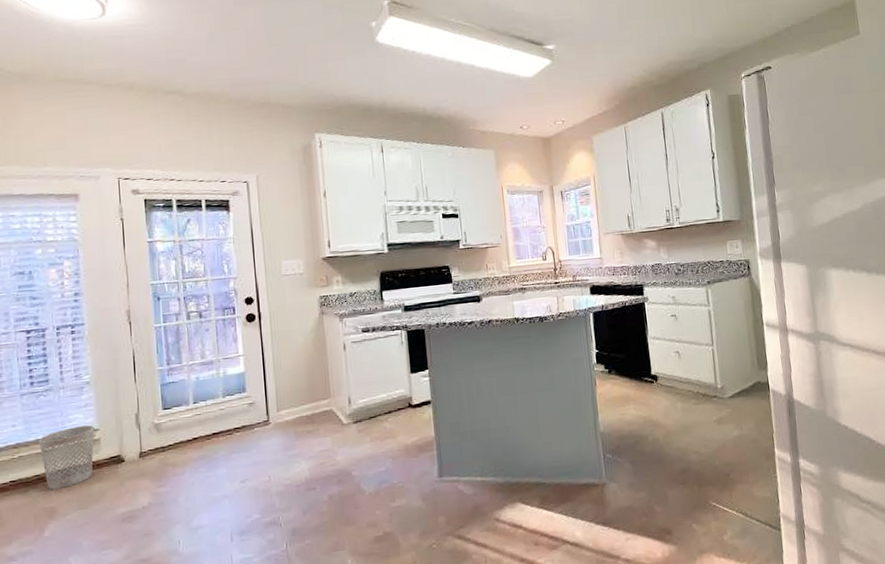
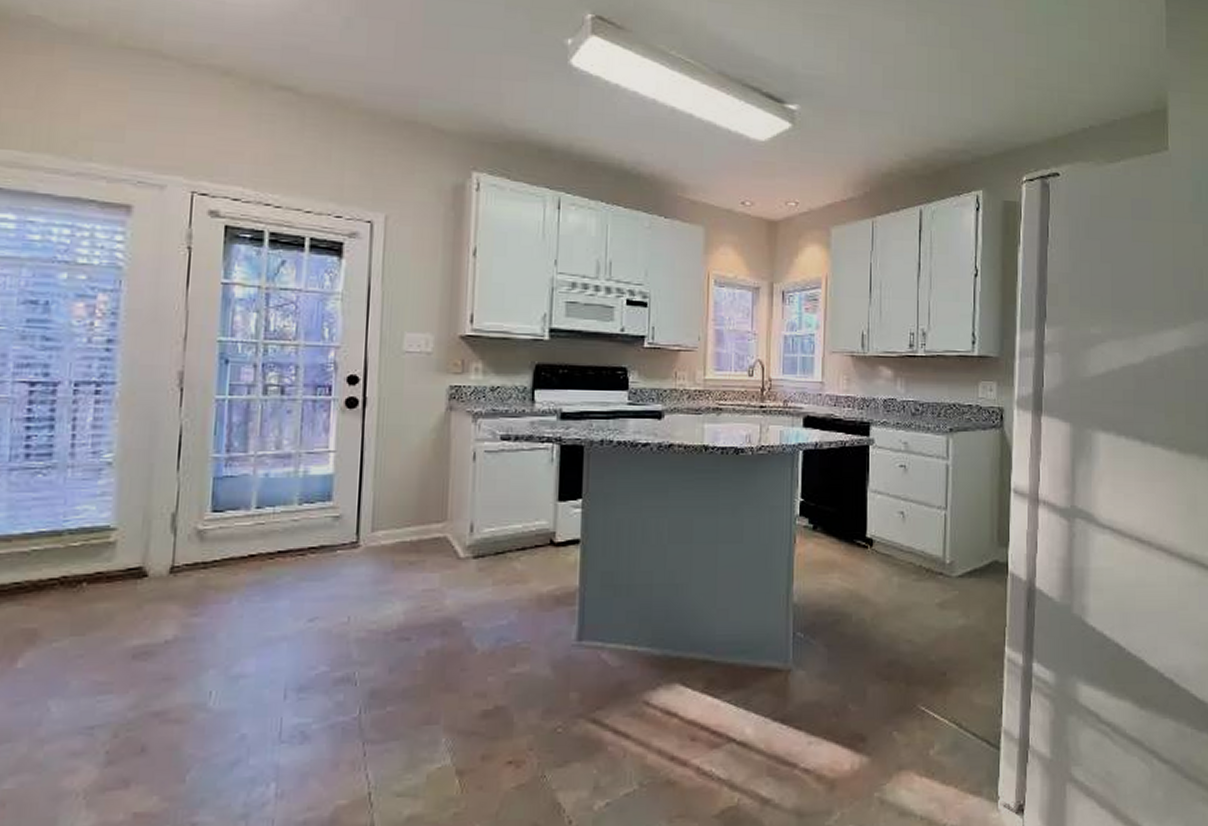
wastebasket: present [39,425,95,490] -> none [26,522,110,604]

